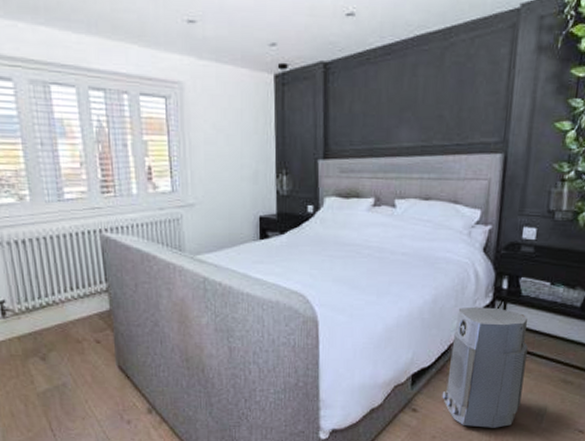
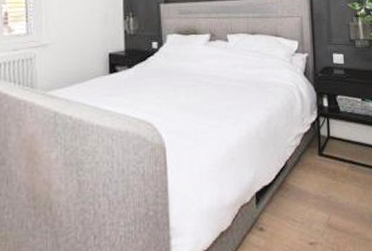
air purifier: present [442,306,528,428] -> none [285,123,355,241]

